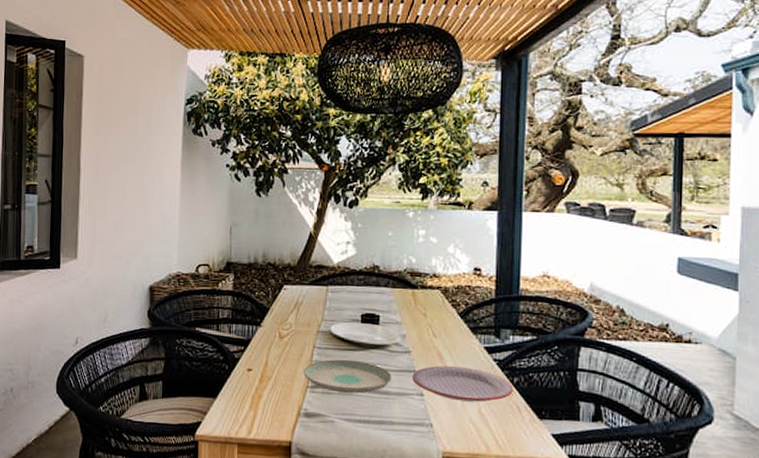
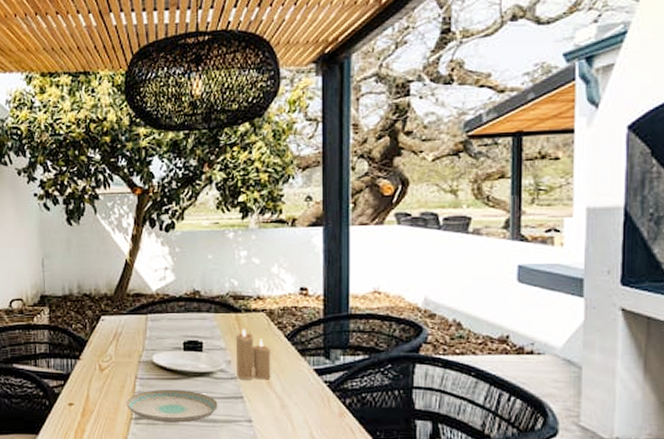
candle: none [411,304,444,355] -> present [235,328,271,380]
plate: present [412,365,513,402] -> none [240,390,345,426]

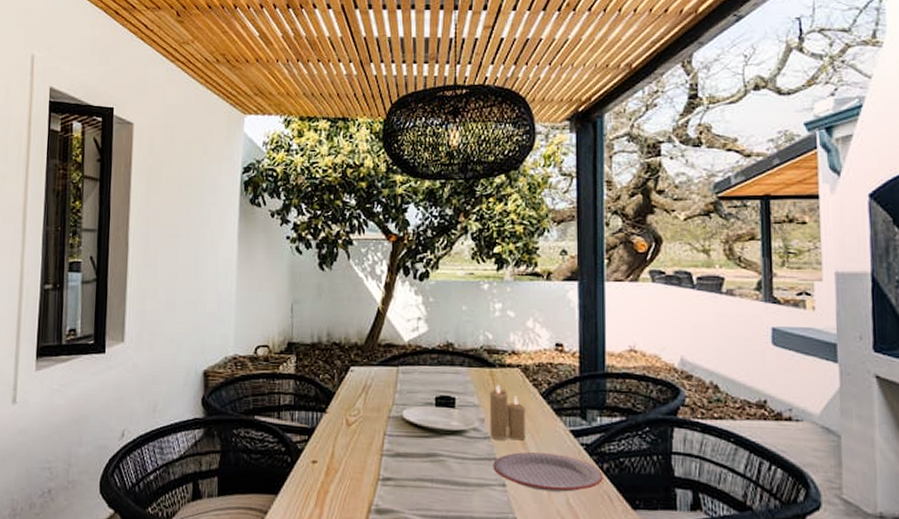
plate: present [126,389,218,423] -> none [374,447,470,486]
plate: none [240,390,345,426] -> present [493,452,603,492]

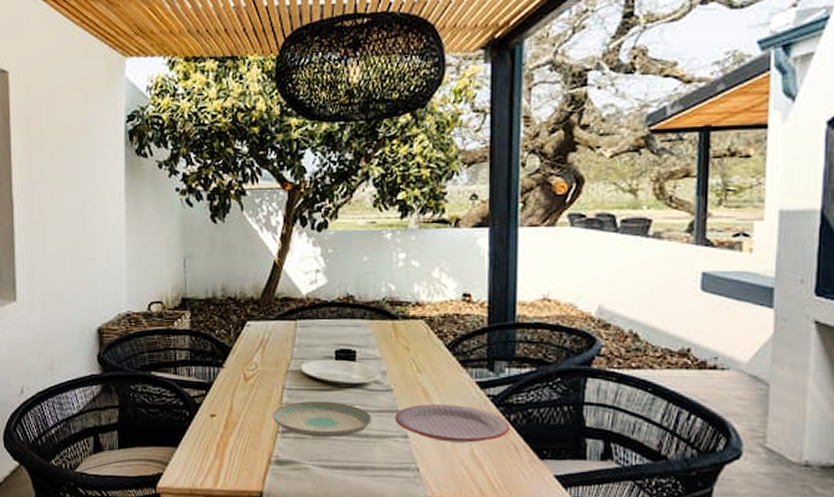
plate: none [374,447,470,486] -> present [273,400,371,438]
candle: present [489,384,526,441] -> none [391,336,430,393]

